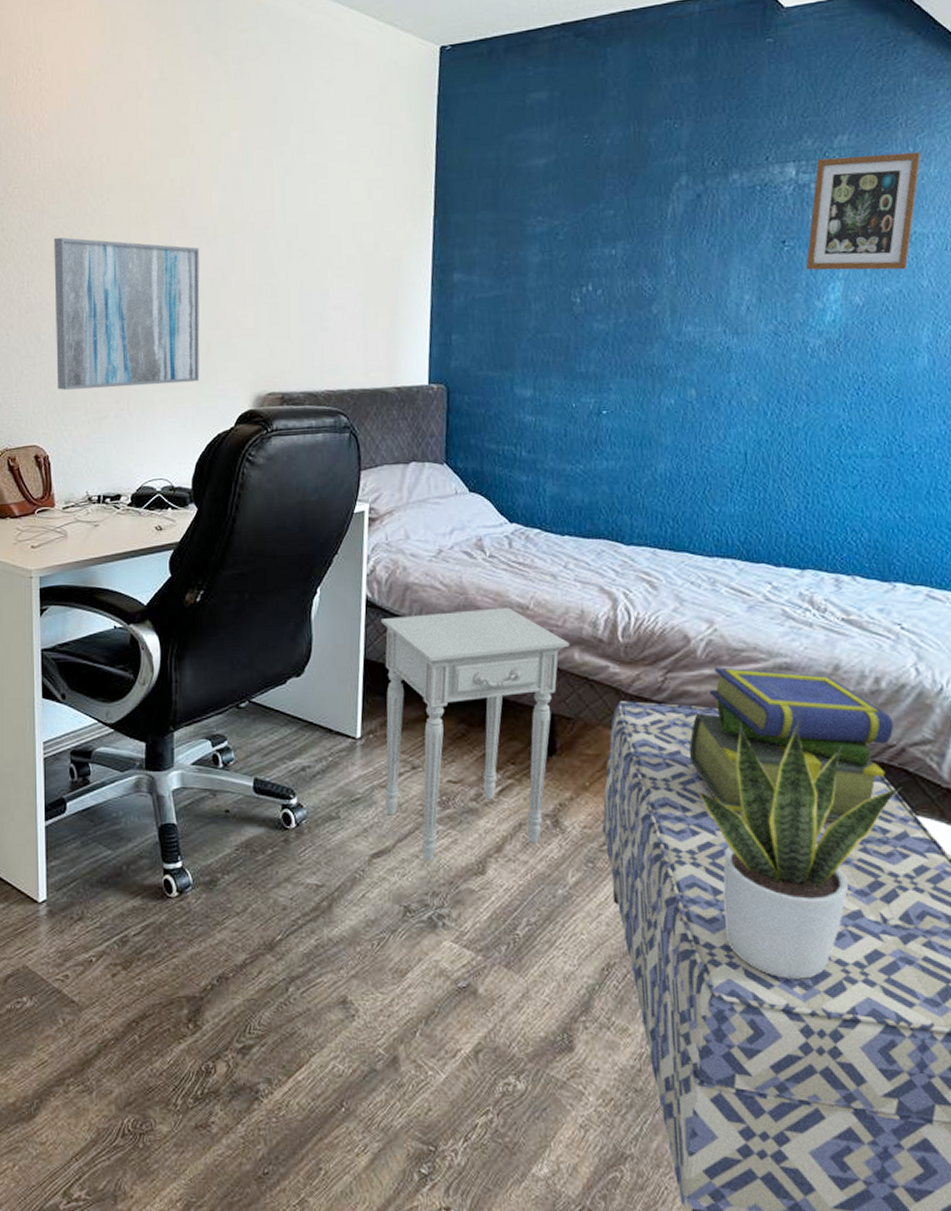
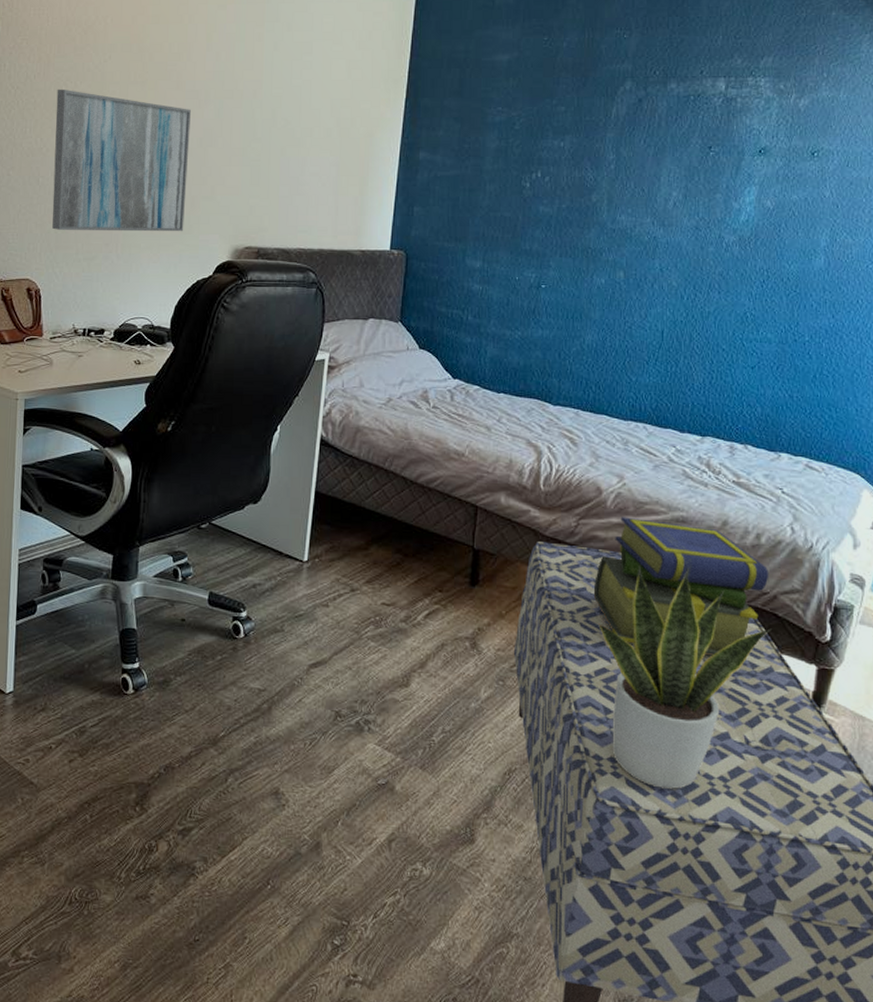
nightstand: present [380,607,570,861] -> none [325,453,497,673]
picture frame: present [805,151,922,271] -> none [727,77,834,181]

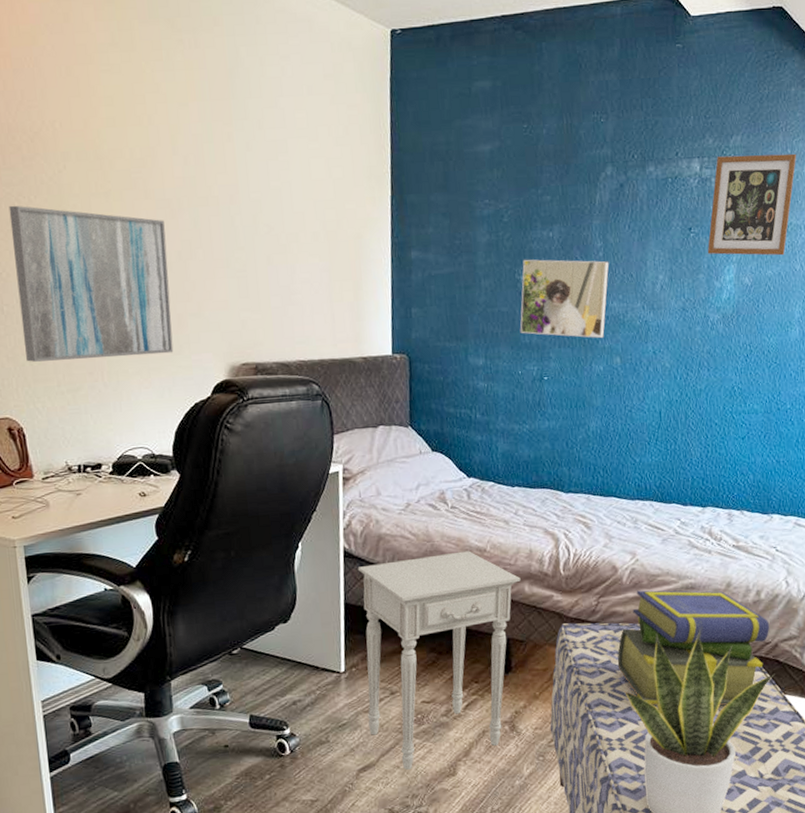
nightstand: none [325,453,497,673] -> present [357,550,521,770]
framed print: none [521,167,620,250] -> present [520,259,609,338]
picture frame: none [727,77,834,181] -> present [707,153,797,256]

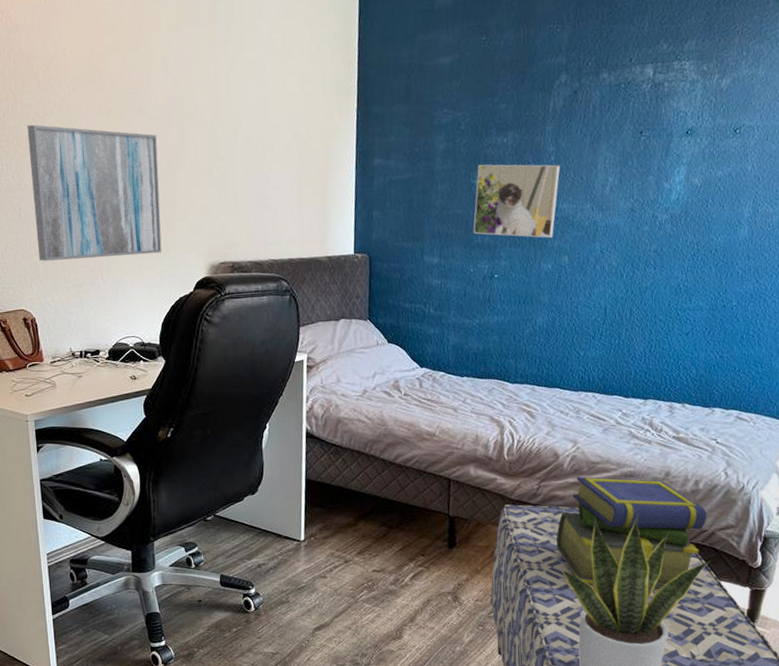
nightstand: present [357,550,521,770] -> none [318,435,467,631]
picture frame: present [707,153,797,256] -> none [657,56,753,157]

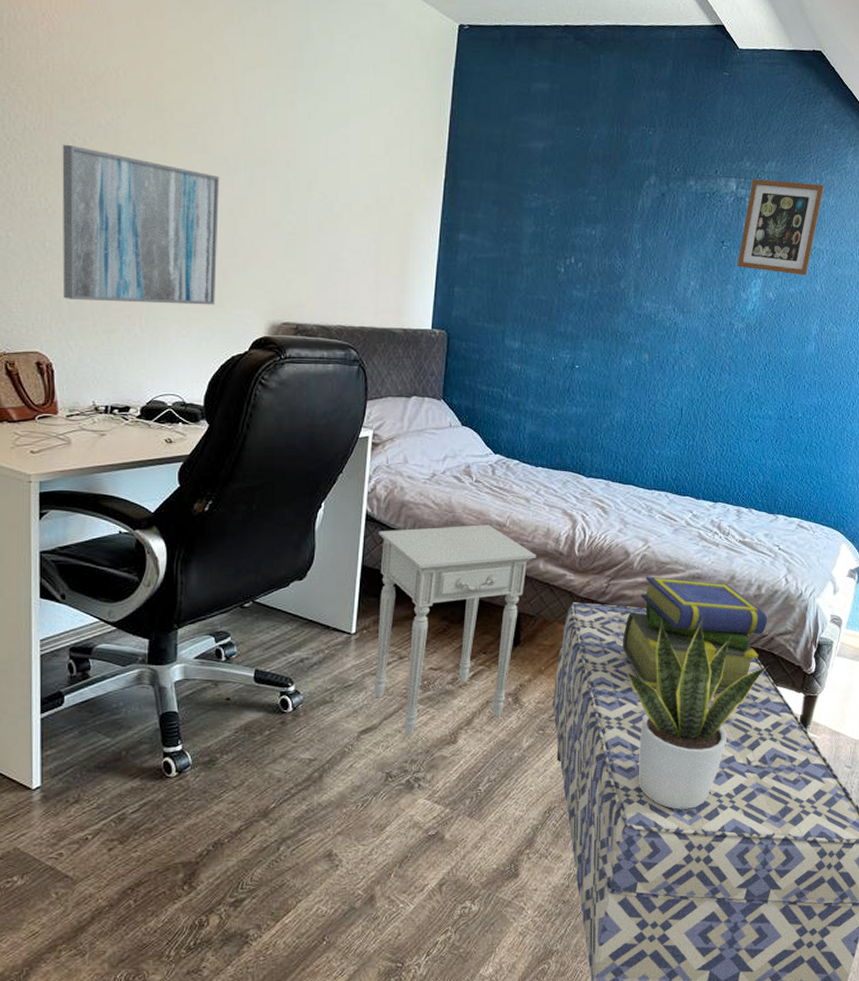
nightstand: none [318,435,467,631] -> present [374,524,536,735]
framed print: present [473,164,561,238] -> none [556,253,646,334]
picture frame: none [657,56,753,157] -> present [737,179,825,276]

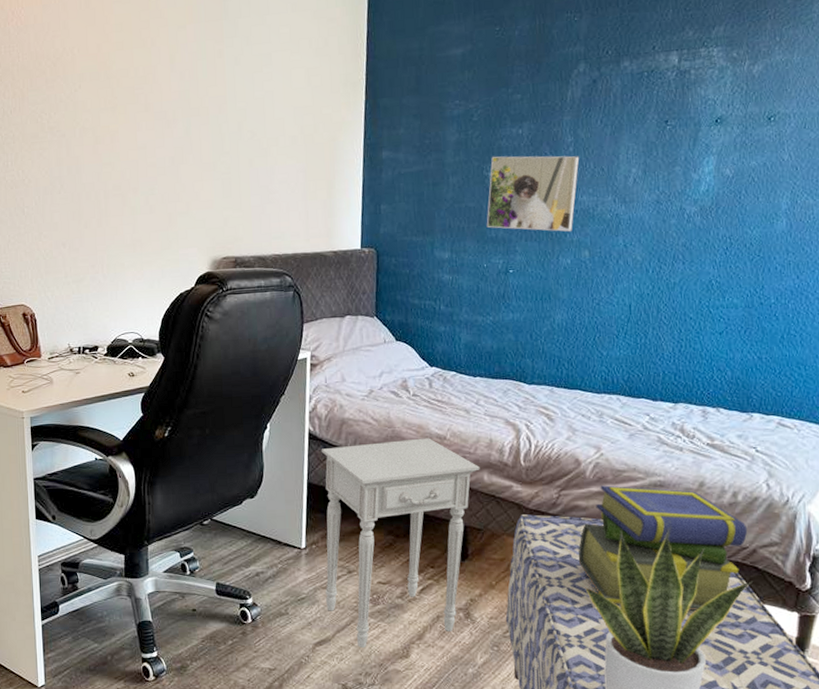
wall art: present [62,144,219,305] -> none [33,121,164,256]
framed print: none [556,253,646,334] -> present [486,155,580,232]
picture frame: present [737,179,825,276] -> none [684,41,787,147]

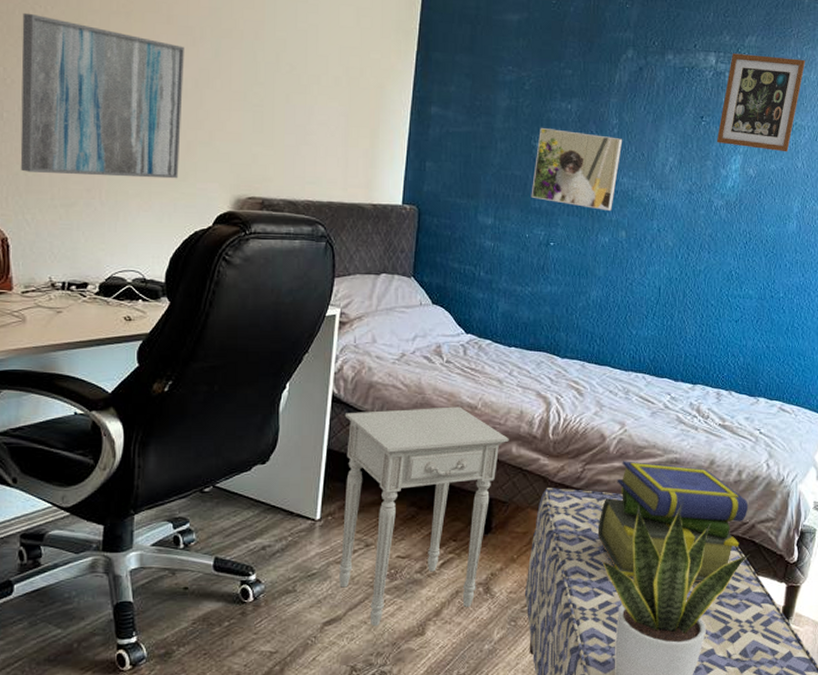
wall art: none [33,121,164,256] -> present [20,12,184,179]
picture frame: none [684,41,787,147] -> present [716,53,806,152]

